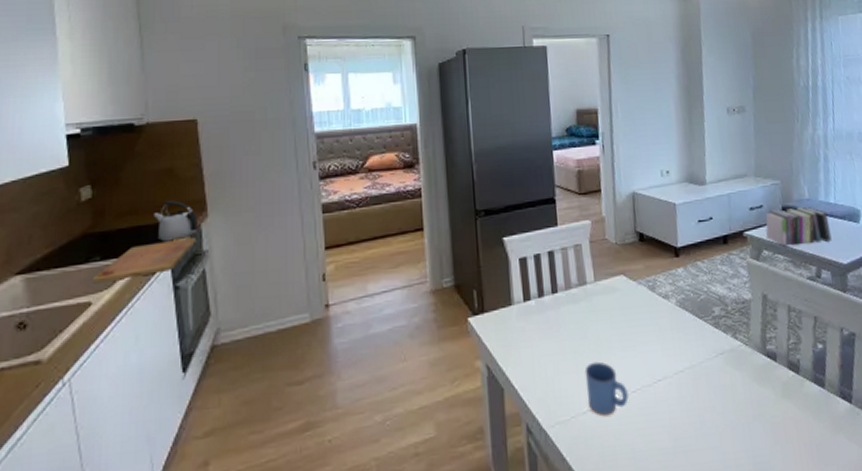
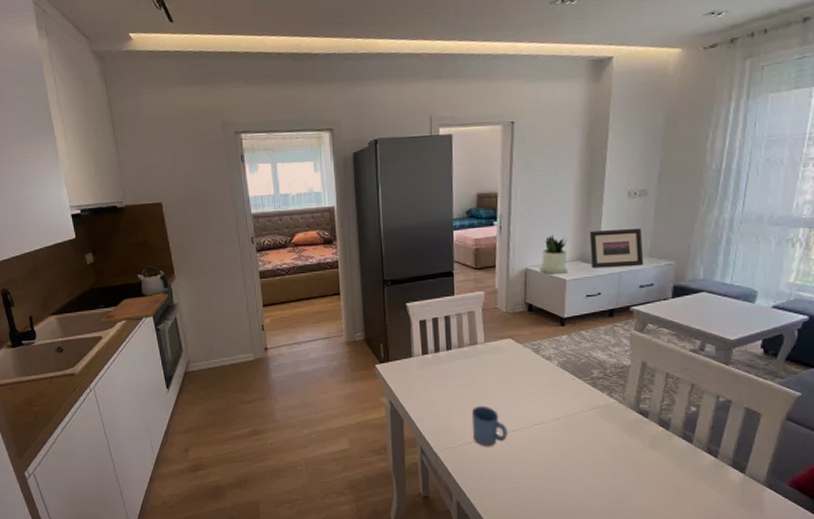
planter: none [647,154,677,198] -> present [539,235,568,274]
picture frame: none [694,145,751,190] -> present [589,228,644,269]
books: present [765,206,832,246] -> none [652,286,722,321]

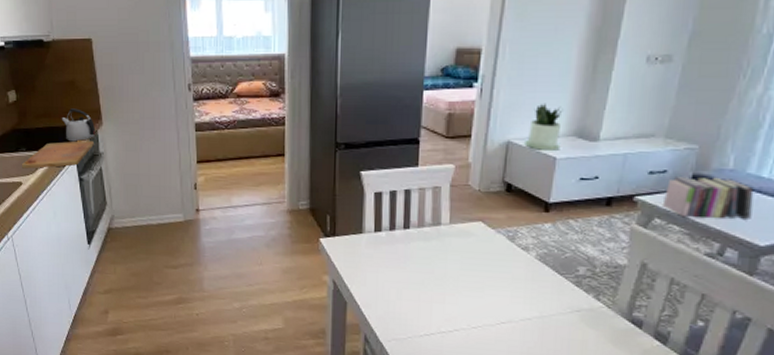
mug: present [471,405,508,447] -> none [426,295,468,343]
picture frame: present [589,228,644,269] -> none [590,101,659,148]
books: none [652,286,722,321] -> present [662,175,754,221]

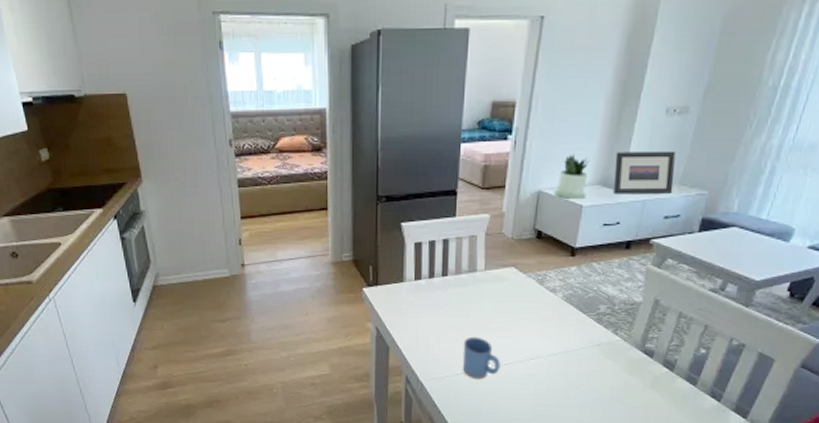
cutting board: present [21,141,94,169] -> none [59,199,134,229]
kettle: present [61,108,96,142] -> none [98,166,136,200]
mug: none [426,295,468,343] -> present [462,336,501,380]
picture frame: none [590,101,659,148] -> present [613,150,676,195]
books: present [662,175,754,221] -> none [674,219,754,258]

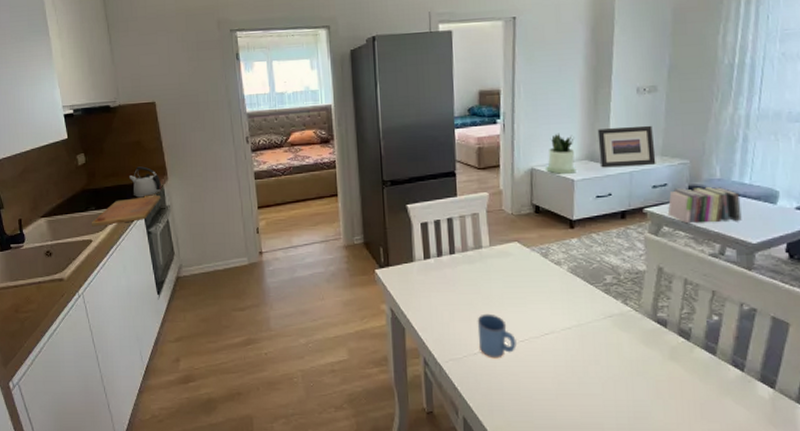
cutting board: none [59,199,134,229] -> present [91,195,160,227]
kettle: none [98,166,136,200] -> present [128,166,162,198]
books: none [674,219,754,258] -> present [667,186,742,224]

